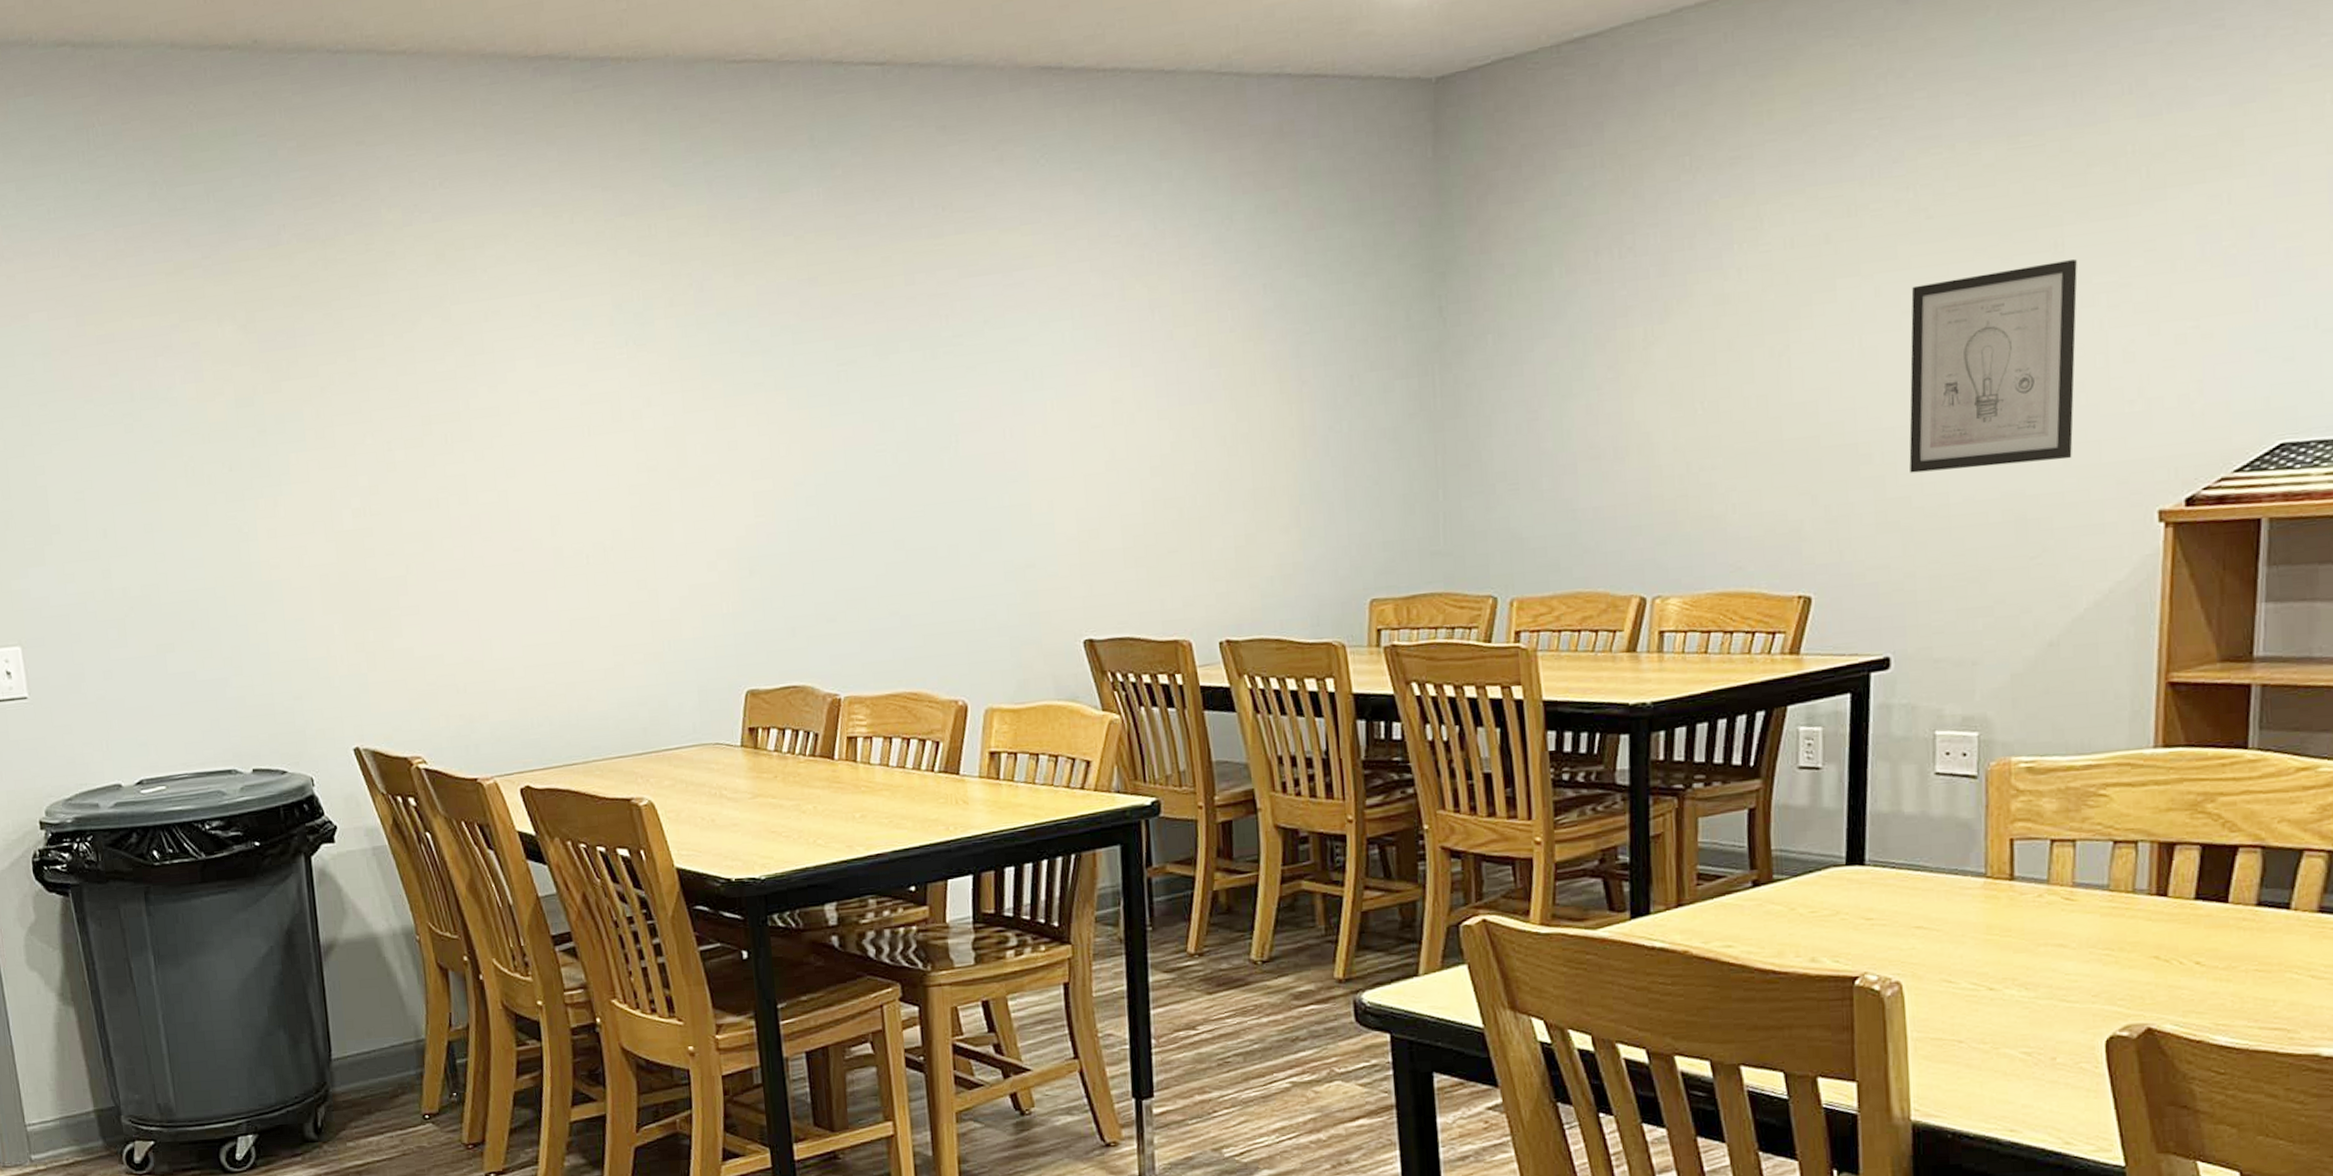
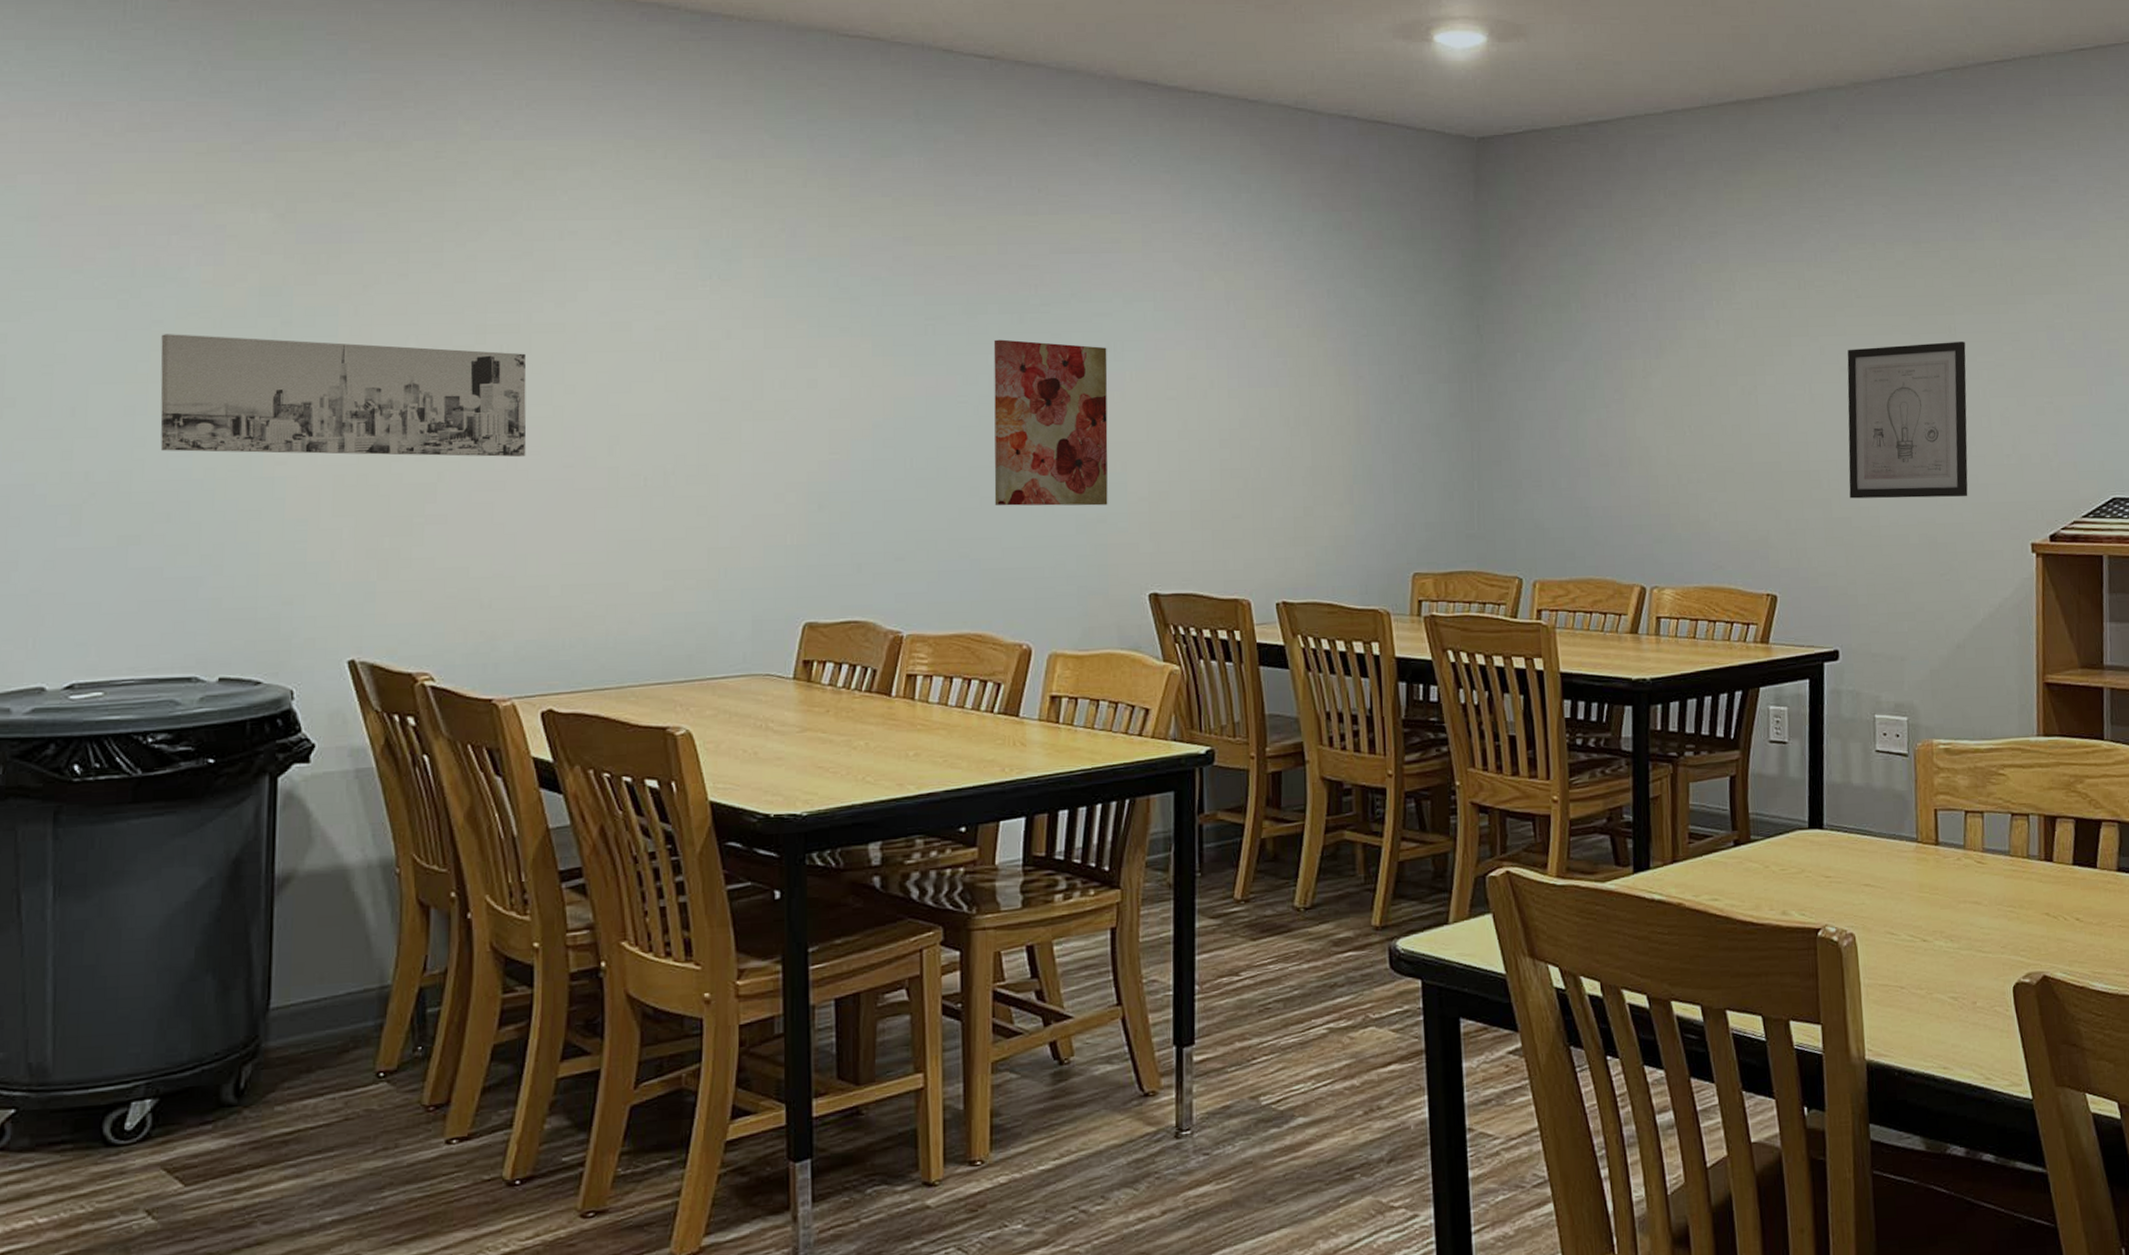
wall art: none [163,440,480,564] -> present [160,334,527,457]
wall art: none [907,376,1036,558] -> present [993,339,1108,506]

